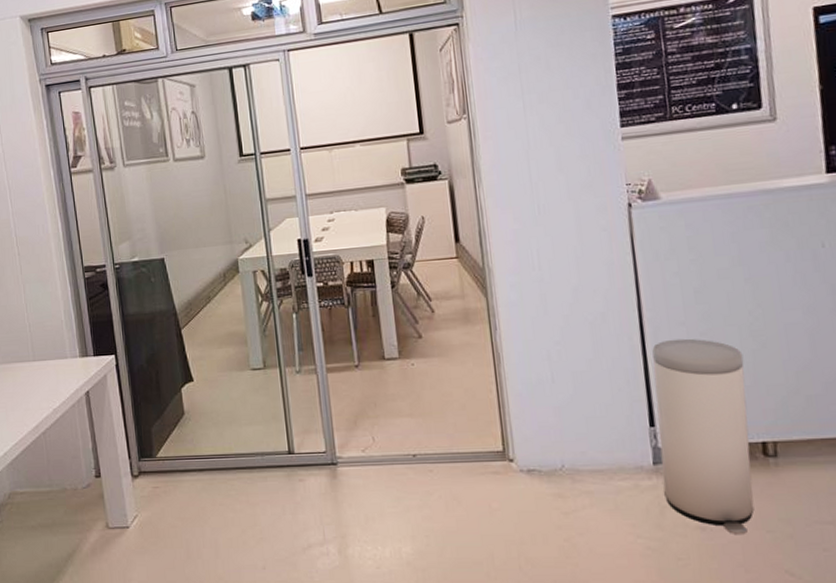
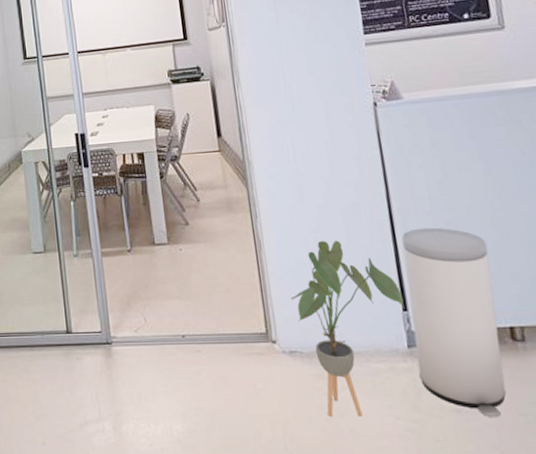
house plant: none [530,353,652,536] -> present [291,240,405,417]

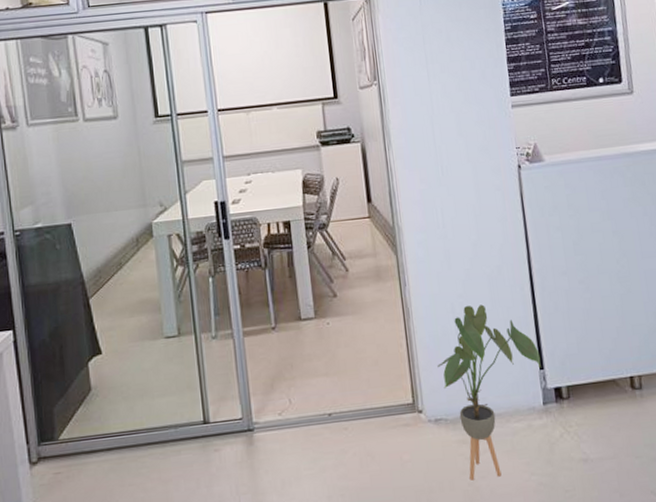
pedal bin: present [401,227,507,417] -> none [540,286,626,463]

